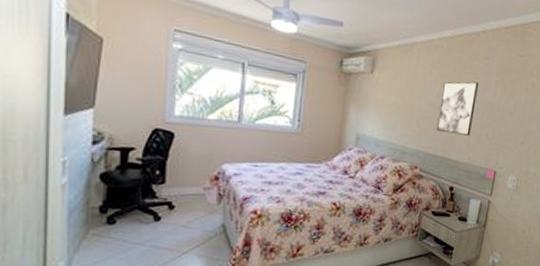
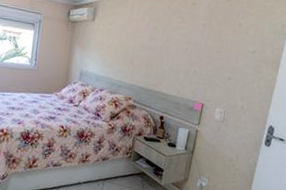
wall art: present [437,81,479,136] -> none [148,25,188,72]

